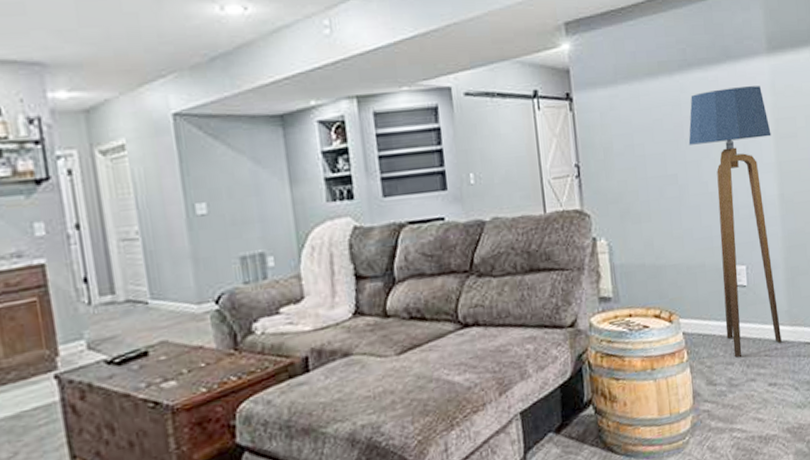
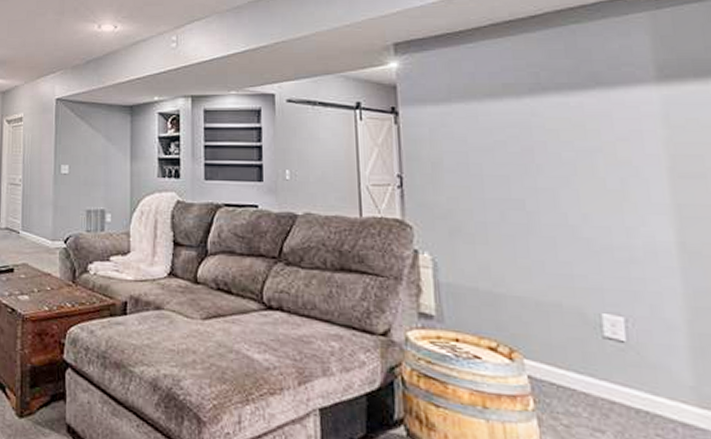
floor lamp: present [688,86,782,358] -> none [541,116,684,428]

